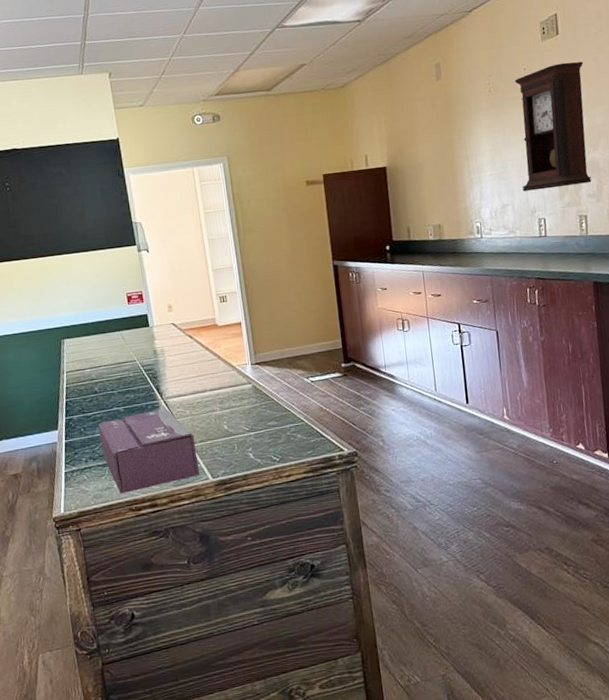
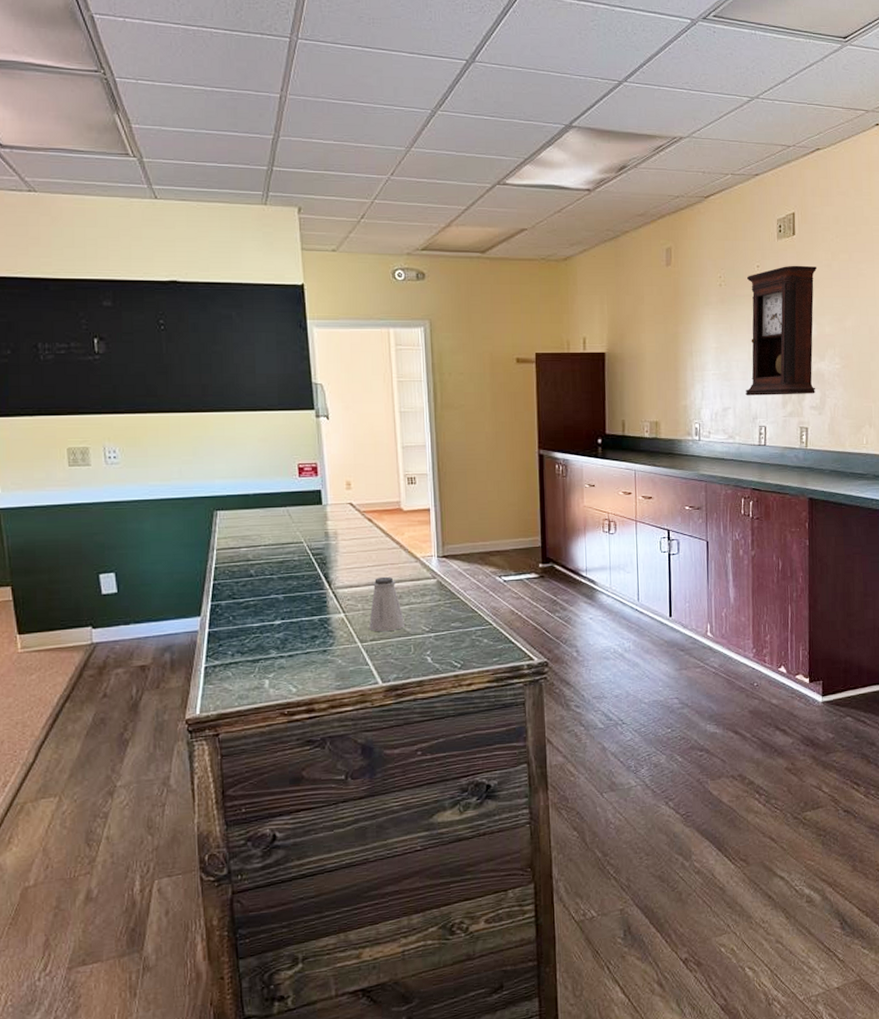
tissue box: present [98,408,199,494] -> none [250,599,367,695]
saltshaker: none [196,385,228,434] -> present [368,576,406,632]

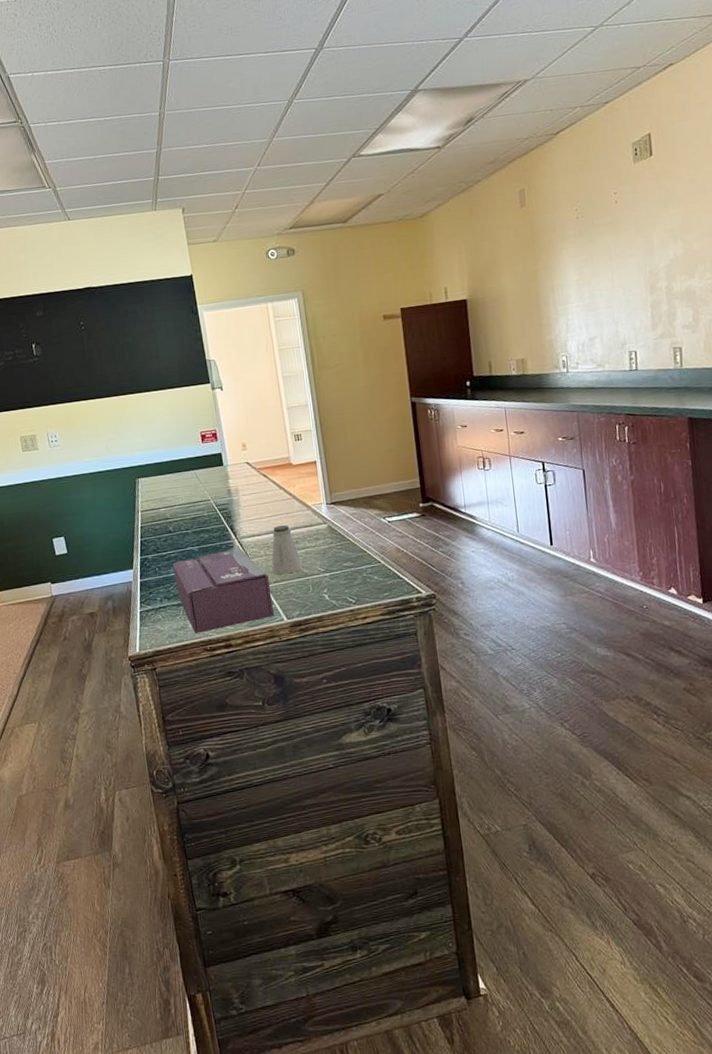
tissue box: none [250,599,367,695] -> present [172,547,274,634]
pendulum clock: present [745,265,817,396] -> none [605,184,687,323]

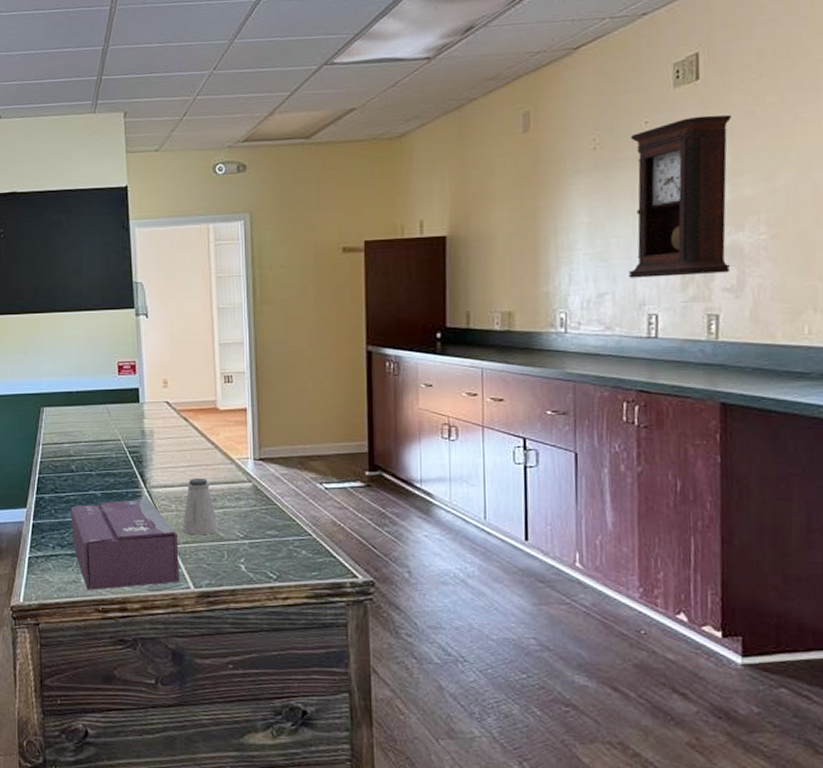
pendulum clock: none [605,184,687,323] -> present [628,115,731,278]

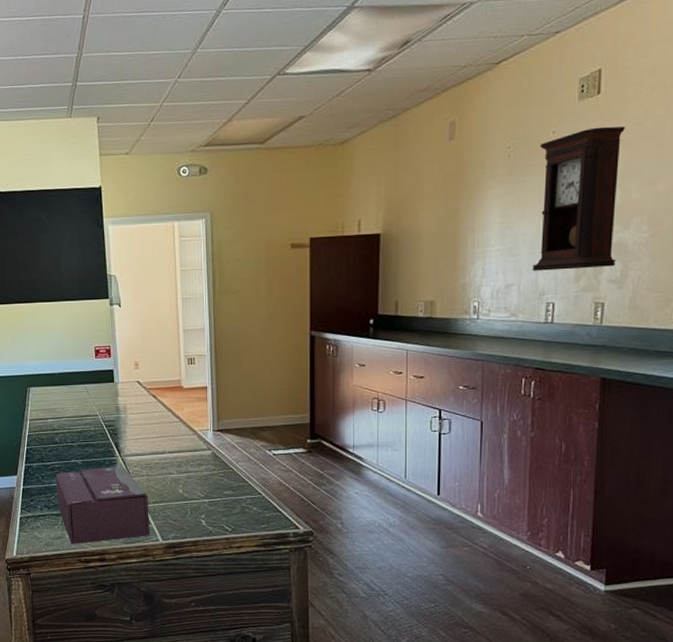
saltshaker: present [181,477,219,535] -> none [151,447,184,496]

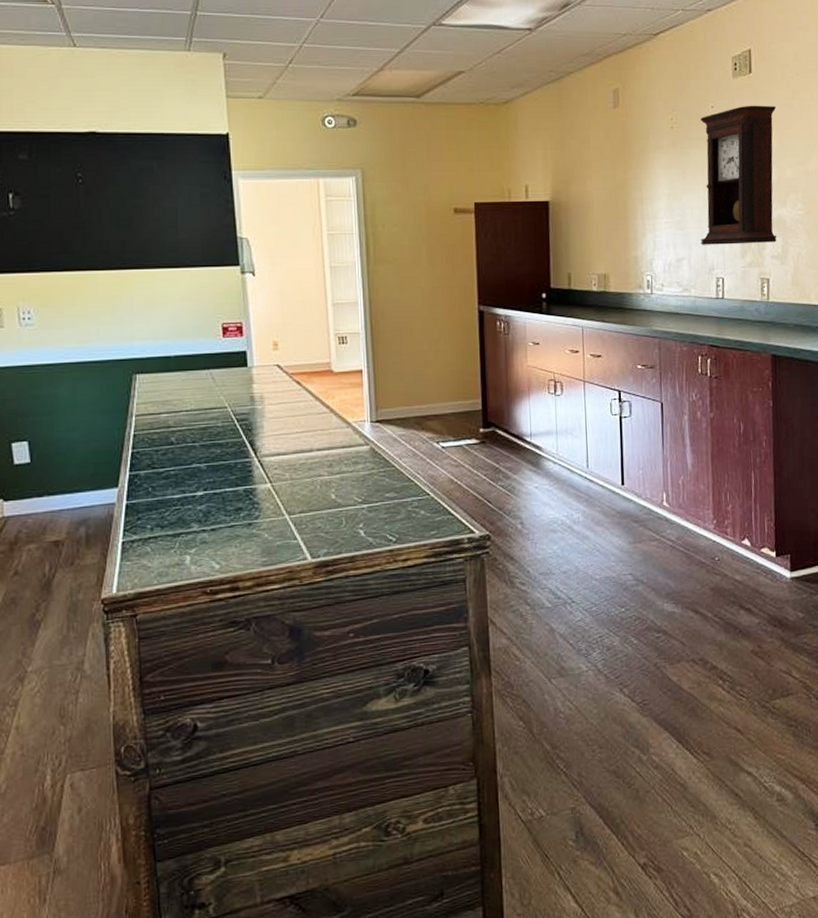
tissue box: present [55,465,150,544] -> none [171,468,295,572]

